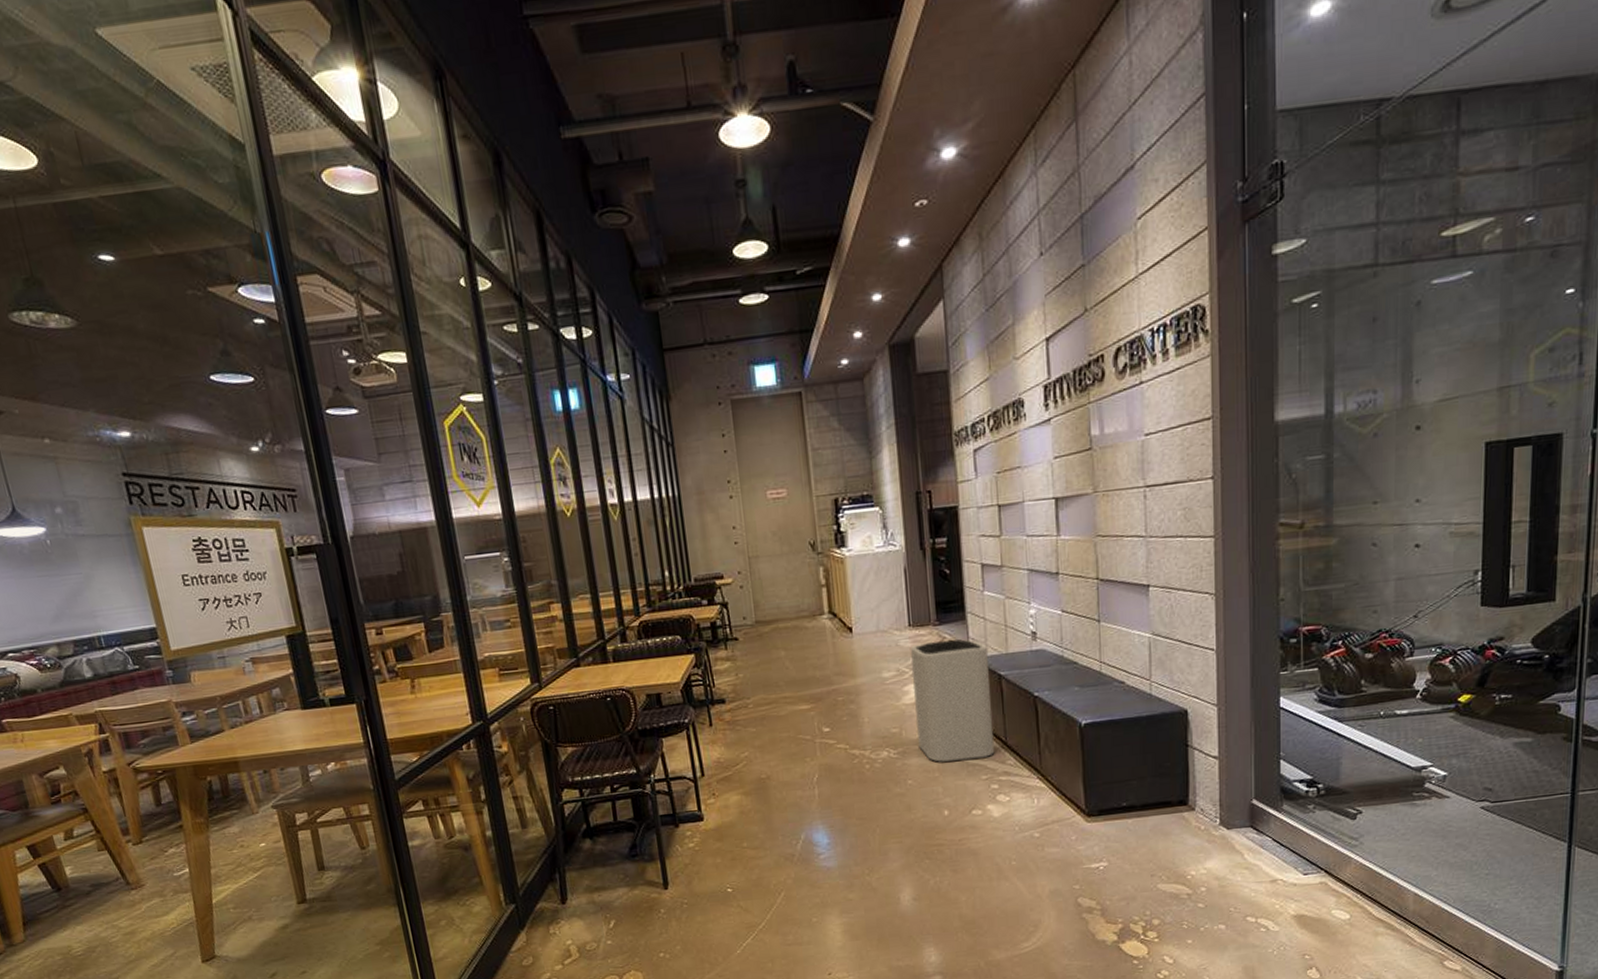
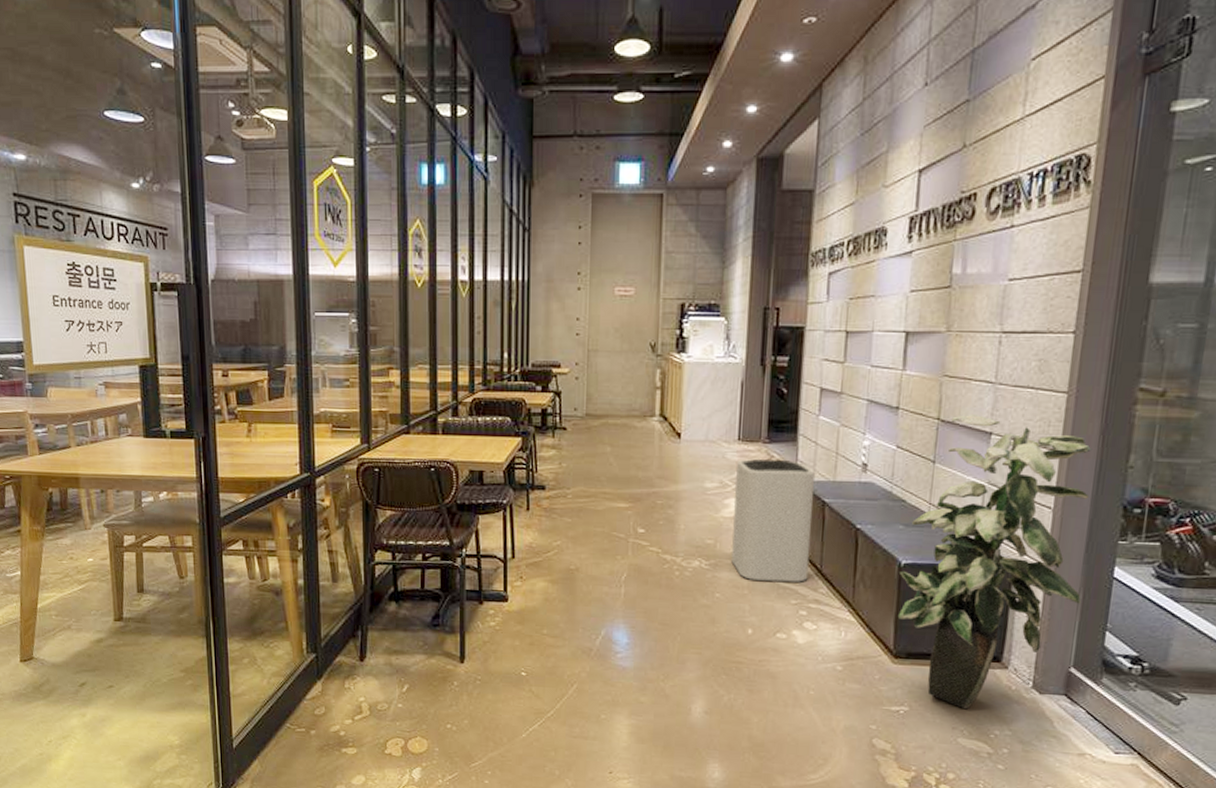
indoor plant: none [1081,570,1253,856] -> present [897,415,1093,710]

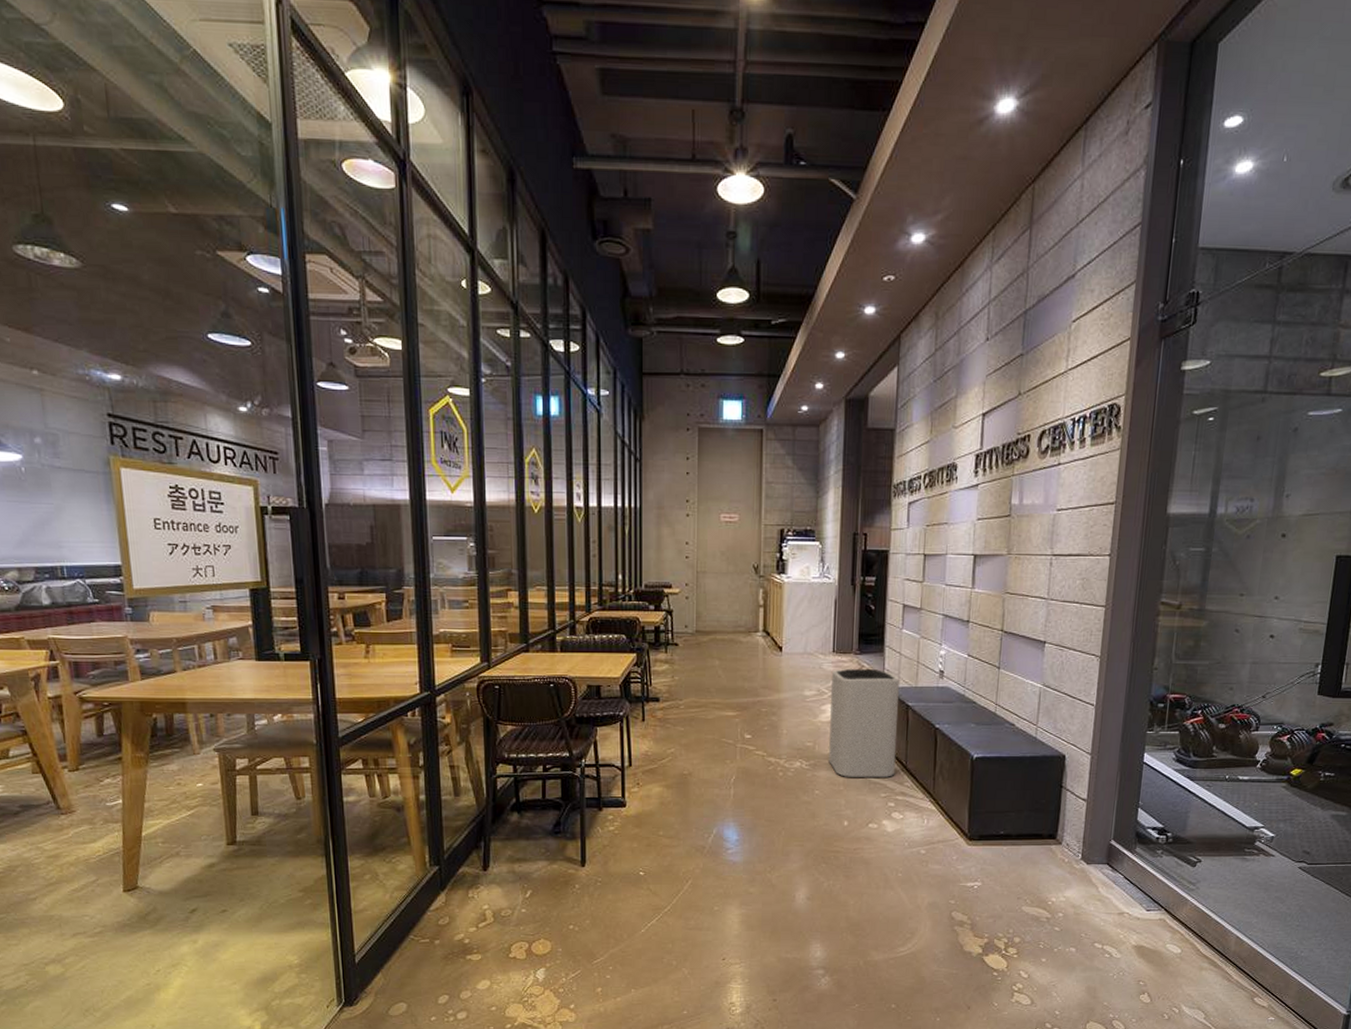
indoor plant: present [897,415,1093,710] -> none [971,626,1126,882]

